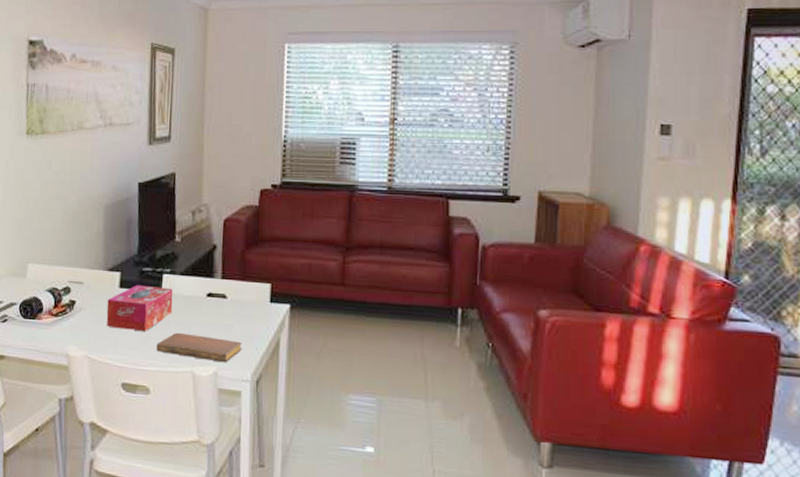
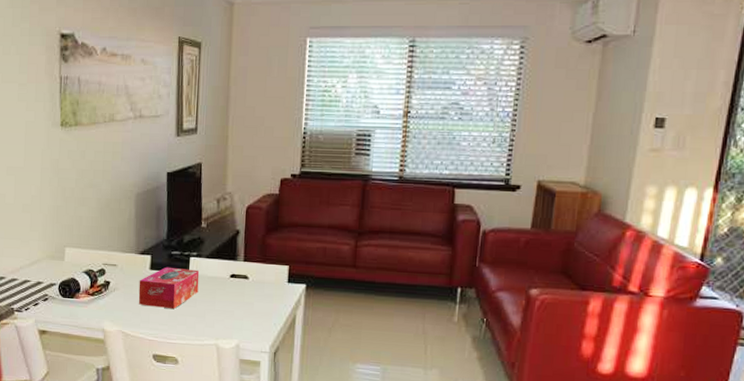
notebook: present [156,332,242,363] -> none [184,309,262,337]

